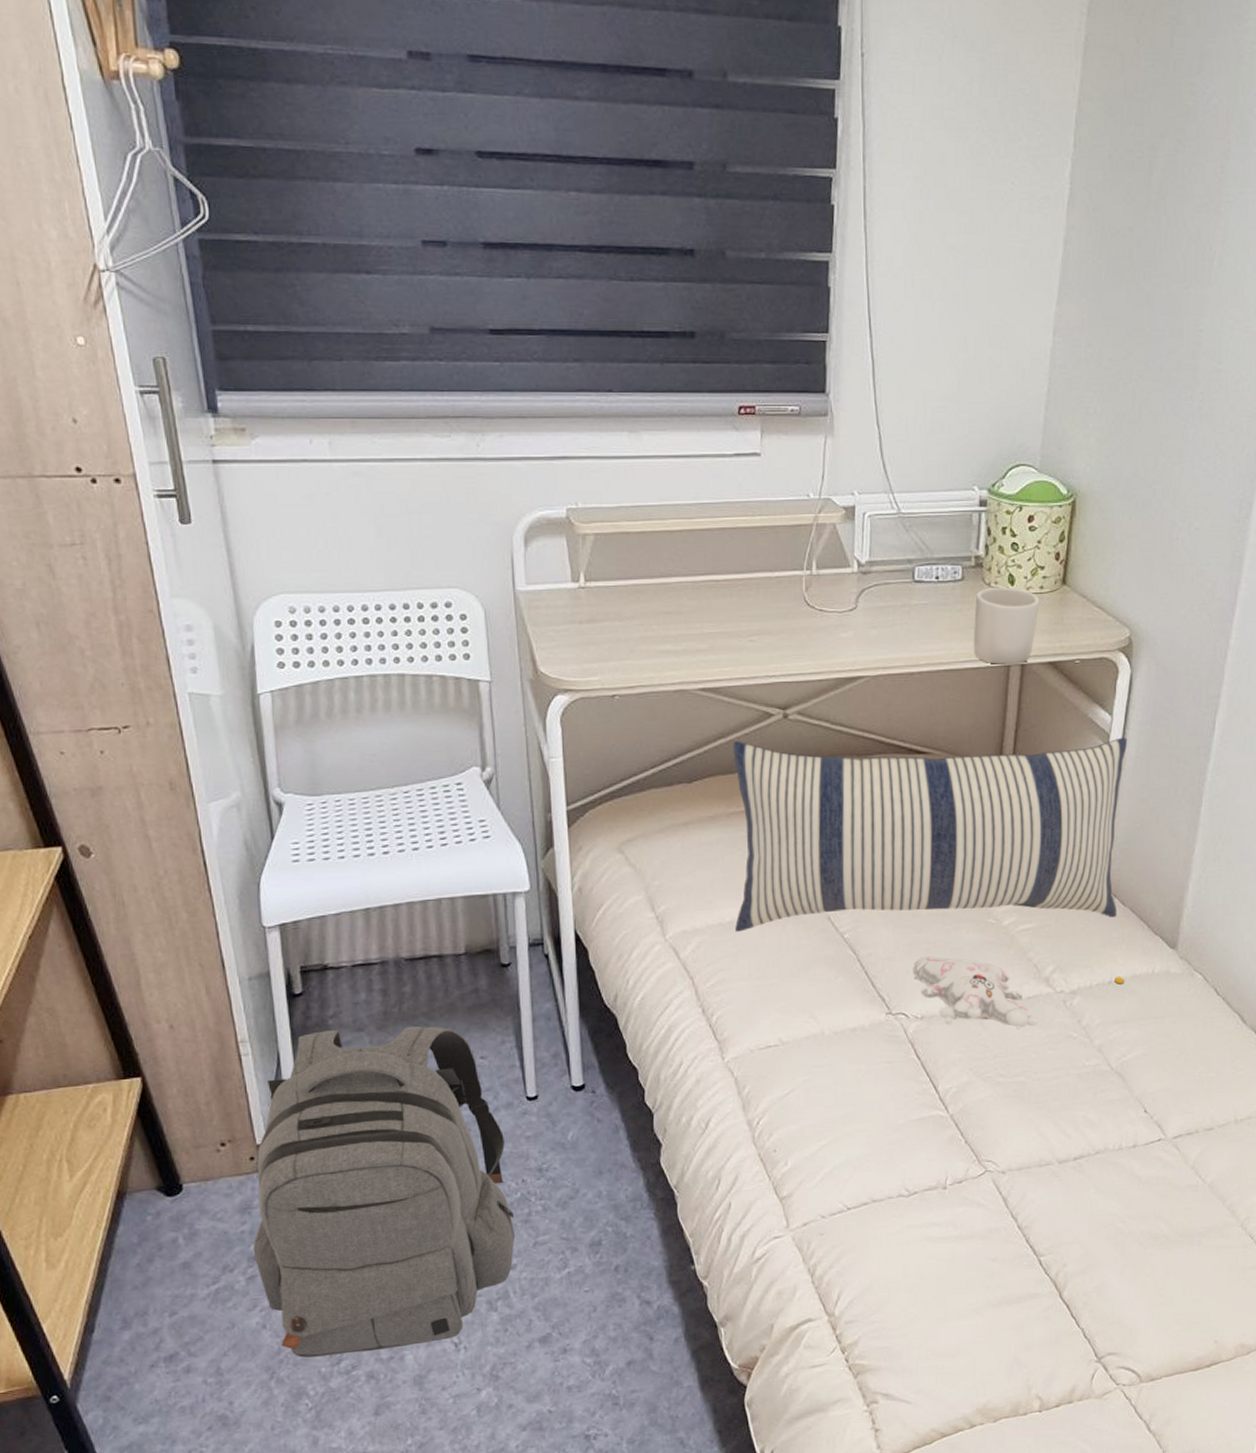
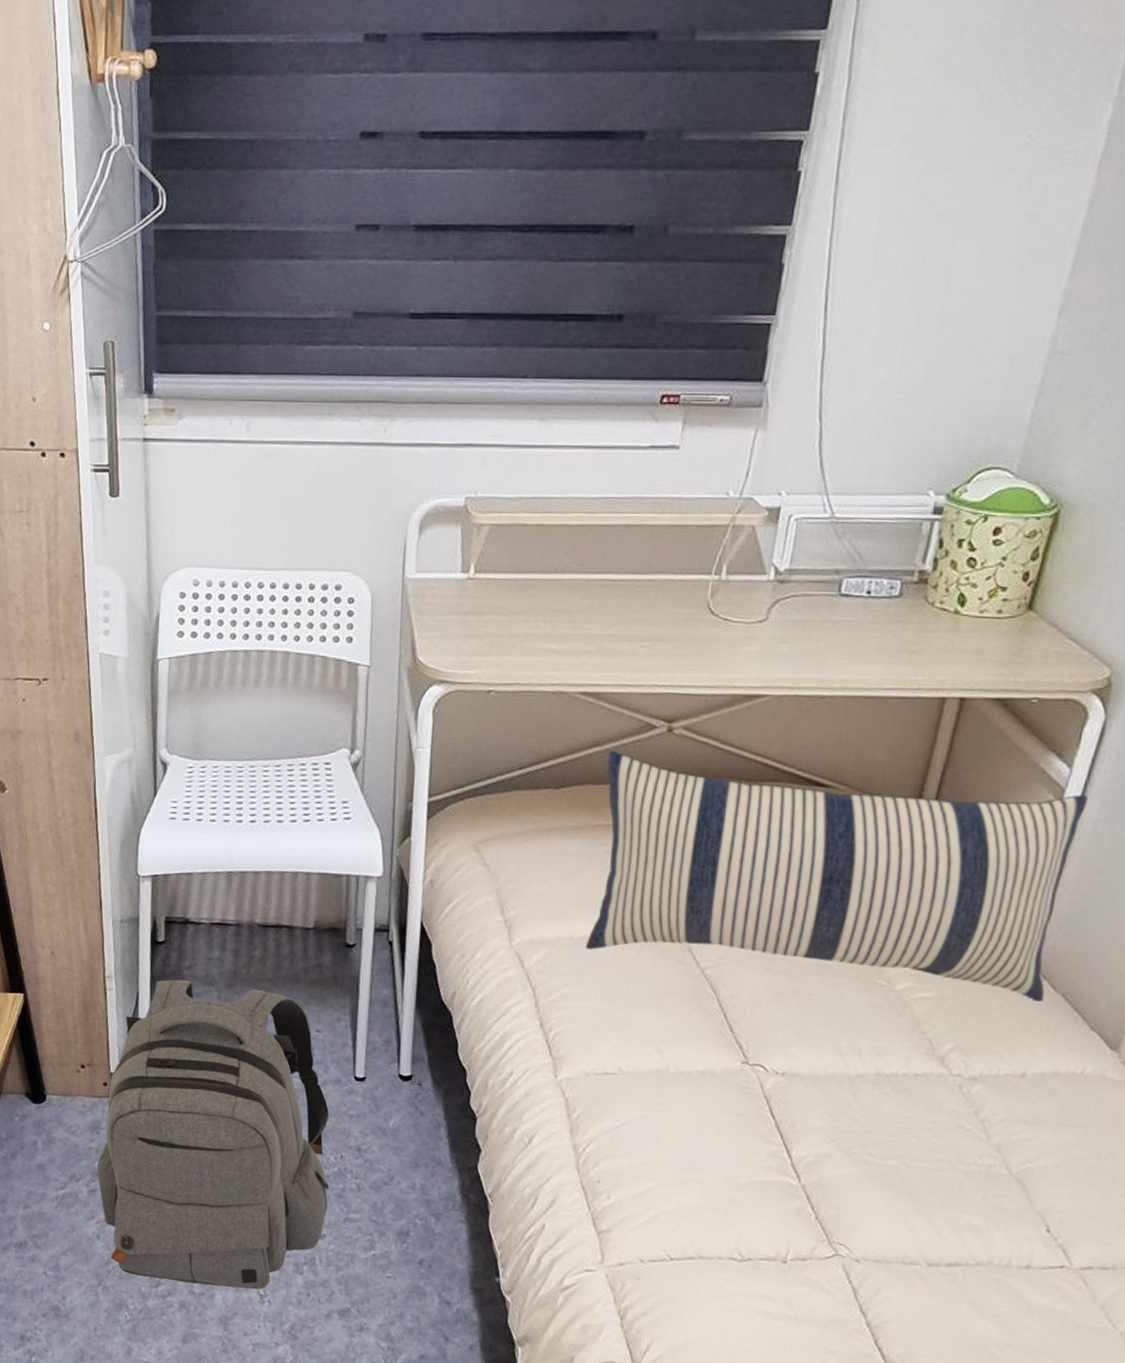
plush toy: present [913,956,1124,1030] -> none [779,1008,1043,1109]
mug: present [973,586,1040,666] -> none [902,606,996,699]

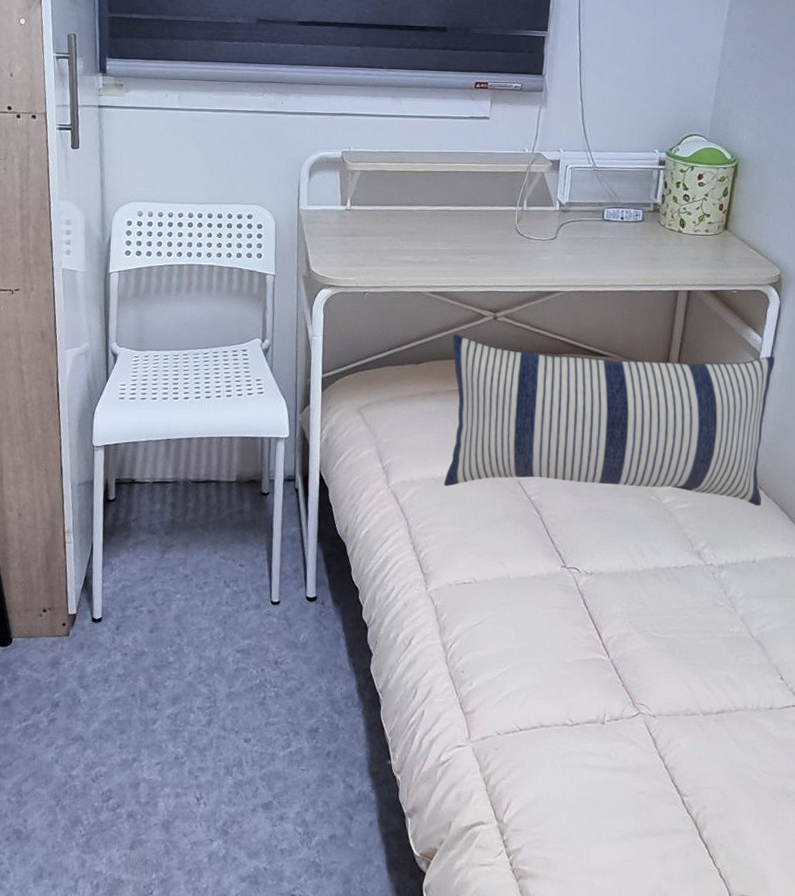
backpack: present [97,979,329,1290] -> none [56,530,252,795]

